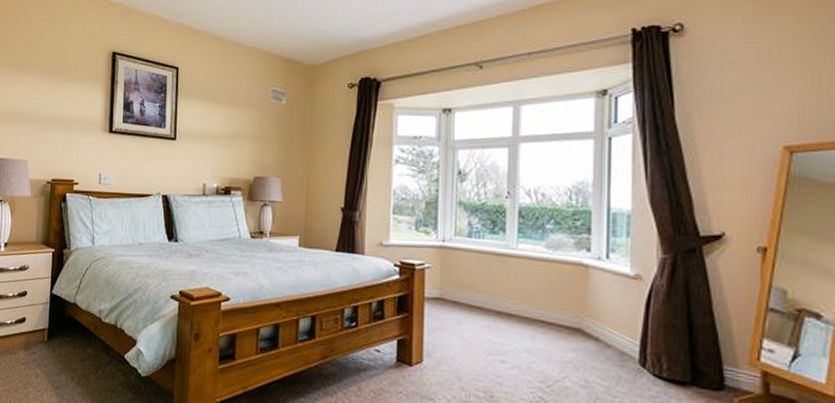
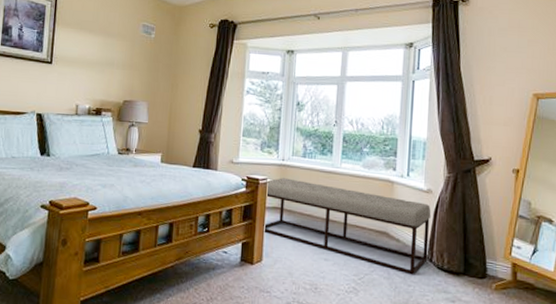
bench: none [422,262,642,384] -> present [262,178,431,275]

